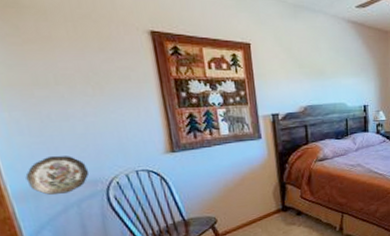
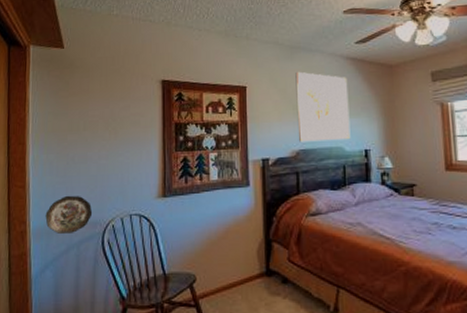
wall art: none [300,31,352,99] -> present [295,71,351,142]

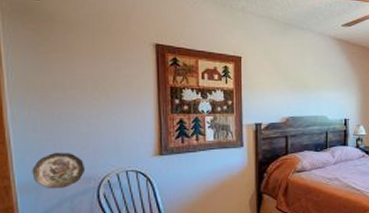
wall art: present [295,71,351,142] -> none [288,47,333,110]

